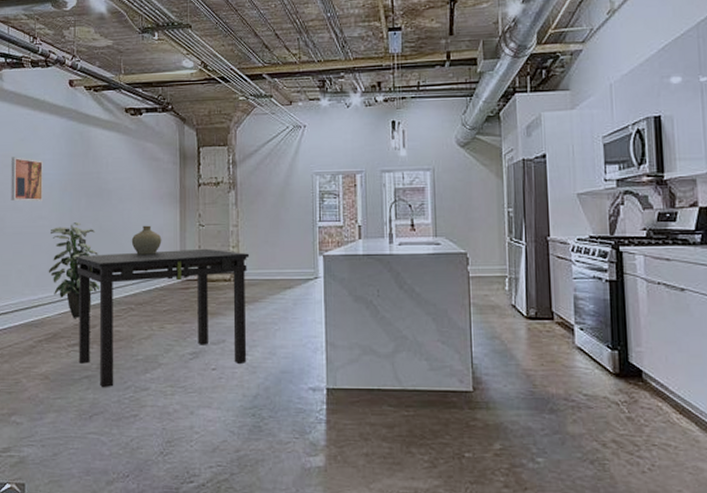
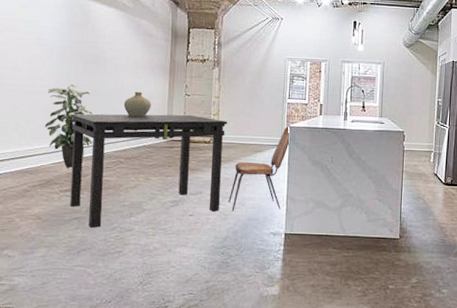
wall art: present [11,157,44,202] -> none [11,21,45,63]
dining chair: none [256,255,326,364] -> present [228,126,291,212]

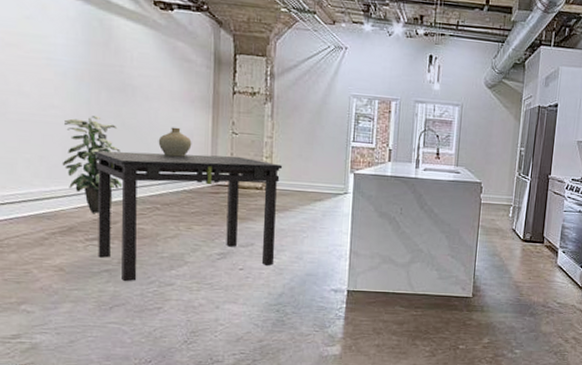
dining chair: present [228,126,291,212] -> none [284,173,355,266]

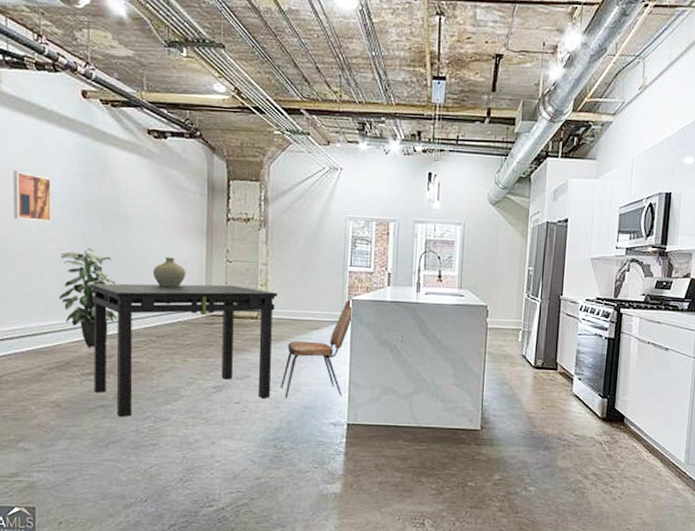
wall art: none [14,35,56,89] -> present [13,170,53,222]
dining chair: none [284,173,355,266] -> present [281,299,354,399]

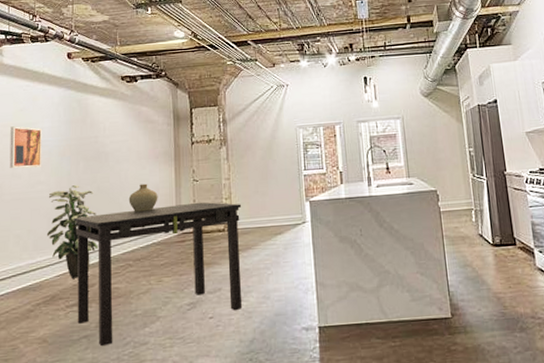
dining chair: present [281,299,354,399] -> none [251,201,313,308]

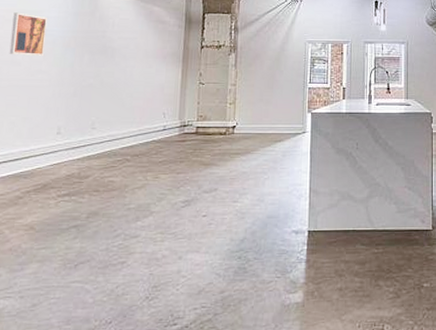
indoor plant: present [46,185,99,279] -> none [43,77,97,169]
dining table: present [74,202,243,347] -> none [68,104,245,237]
ceramic jug: present [128,183,158,212] -> none [132,82,163,109]

